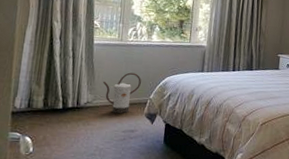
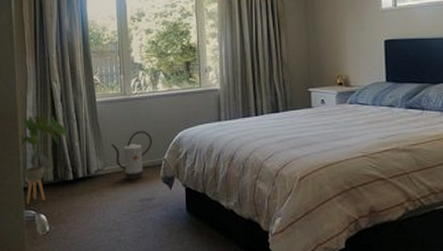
house plant: none [12,48,62,127] -> present [19,114,67,204]

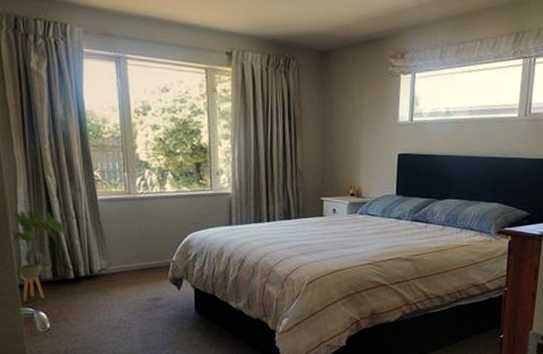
watering can: present [111,131,152,180] -> none [115,231,160,280]

